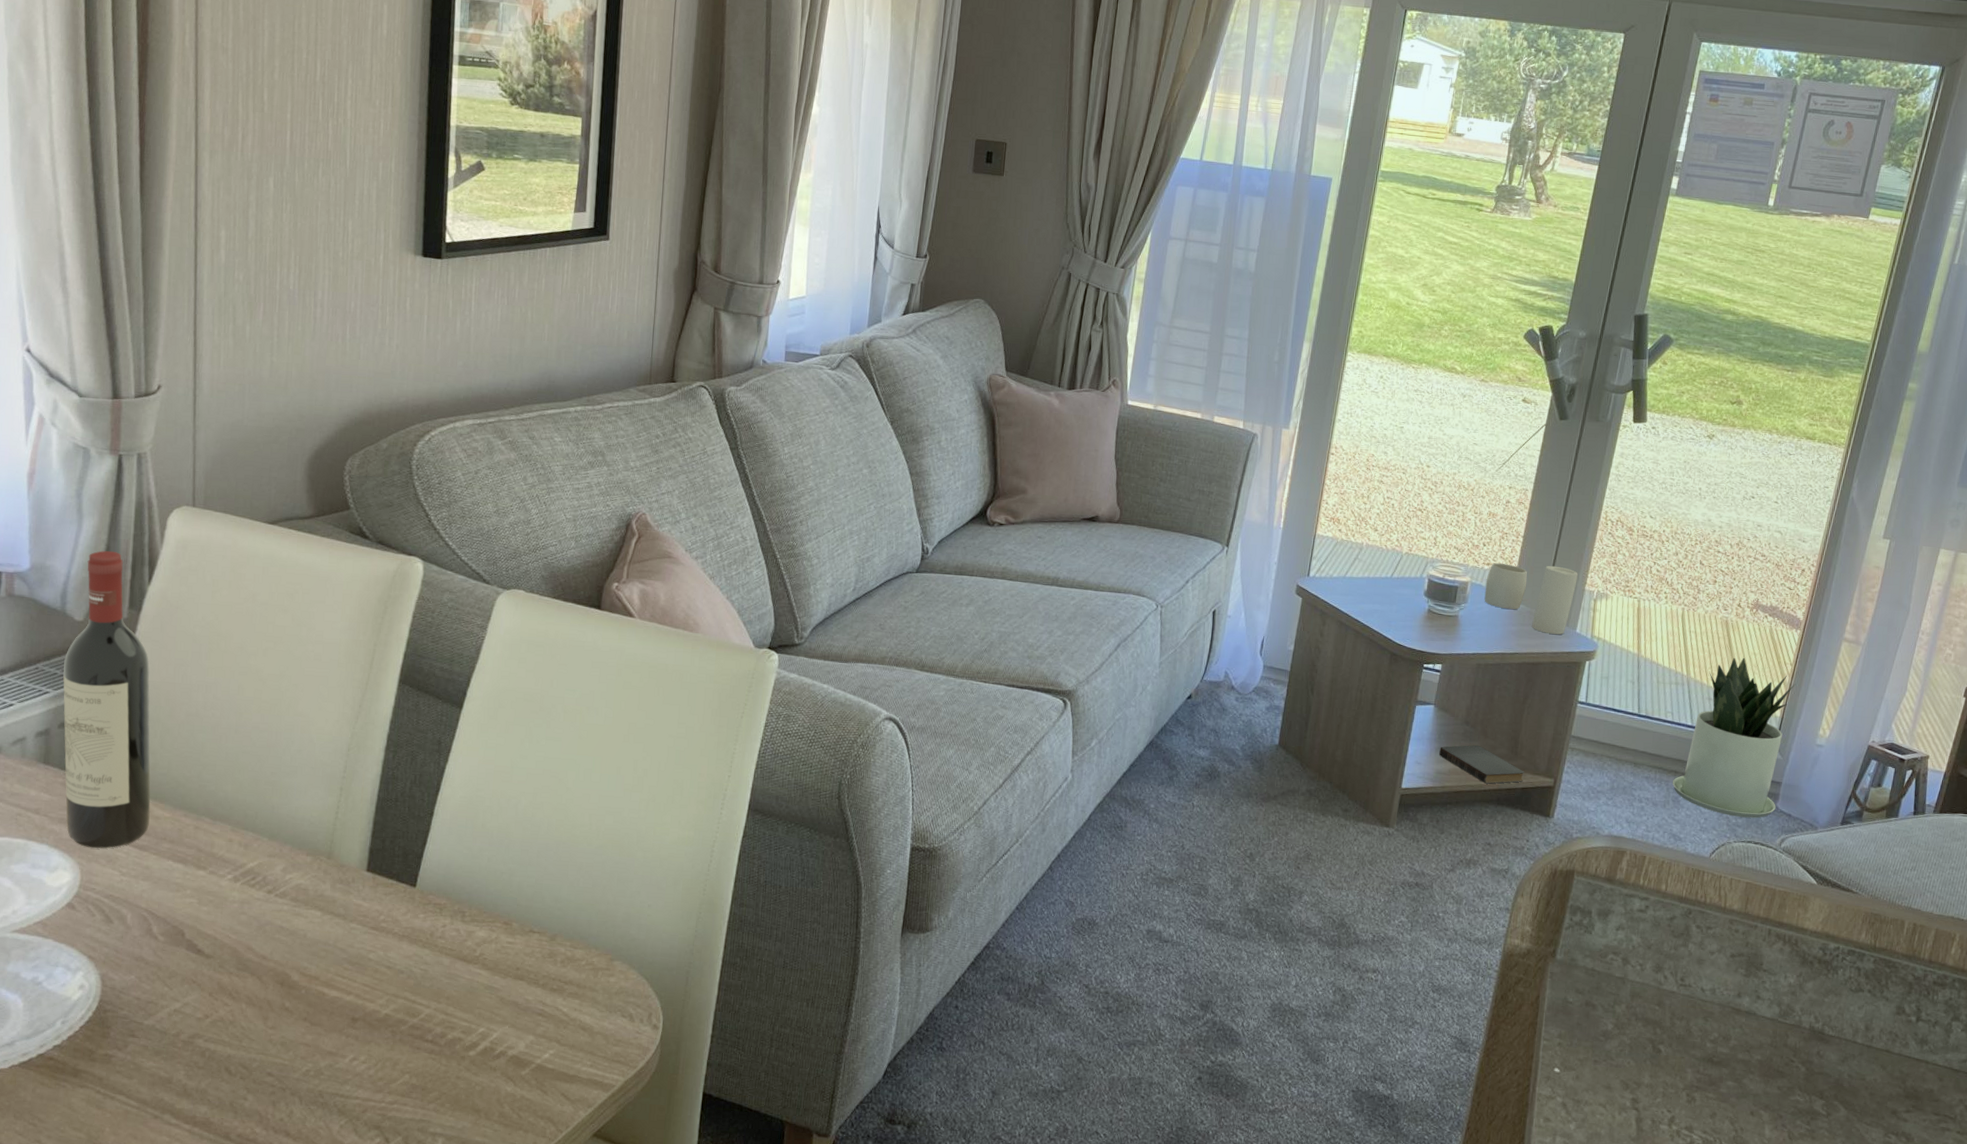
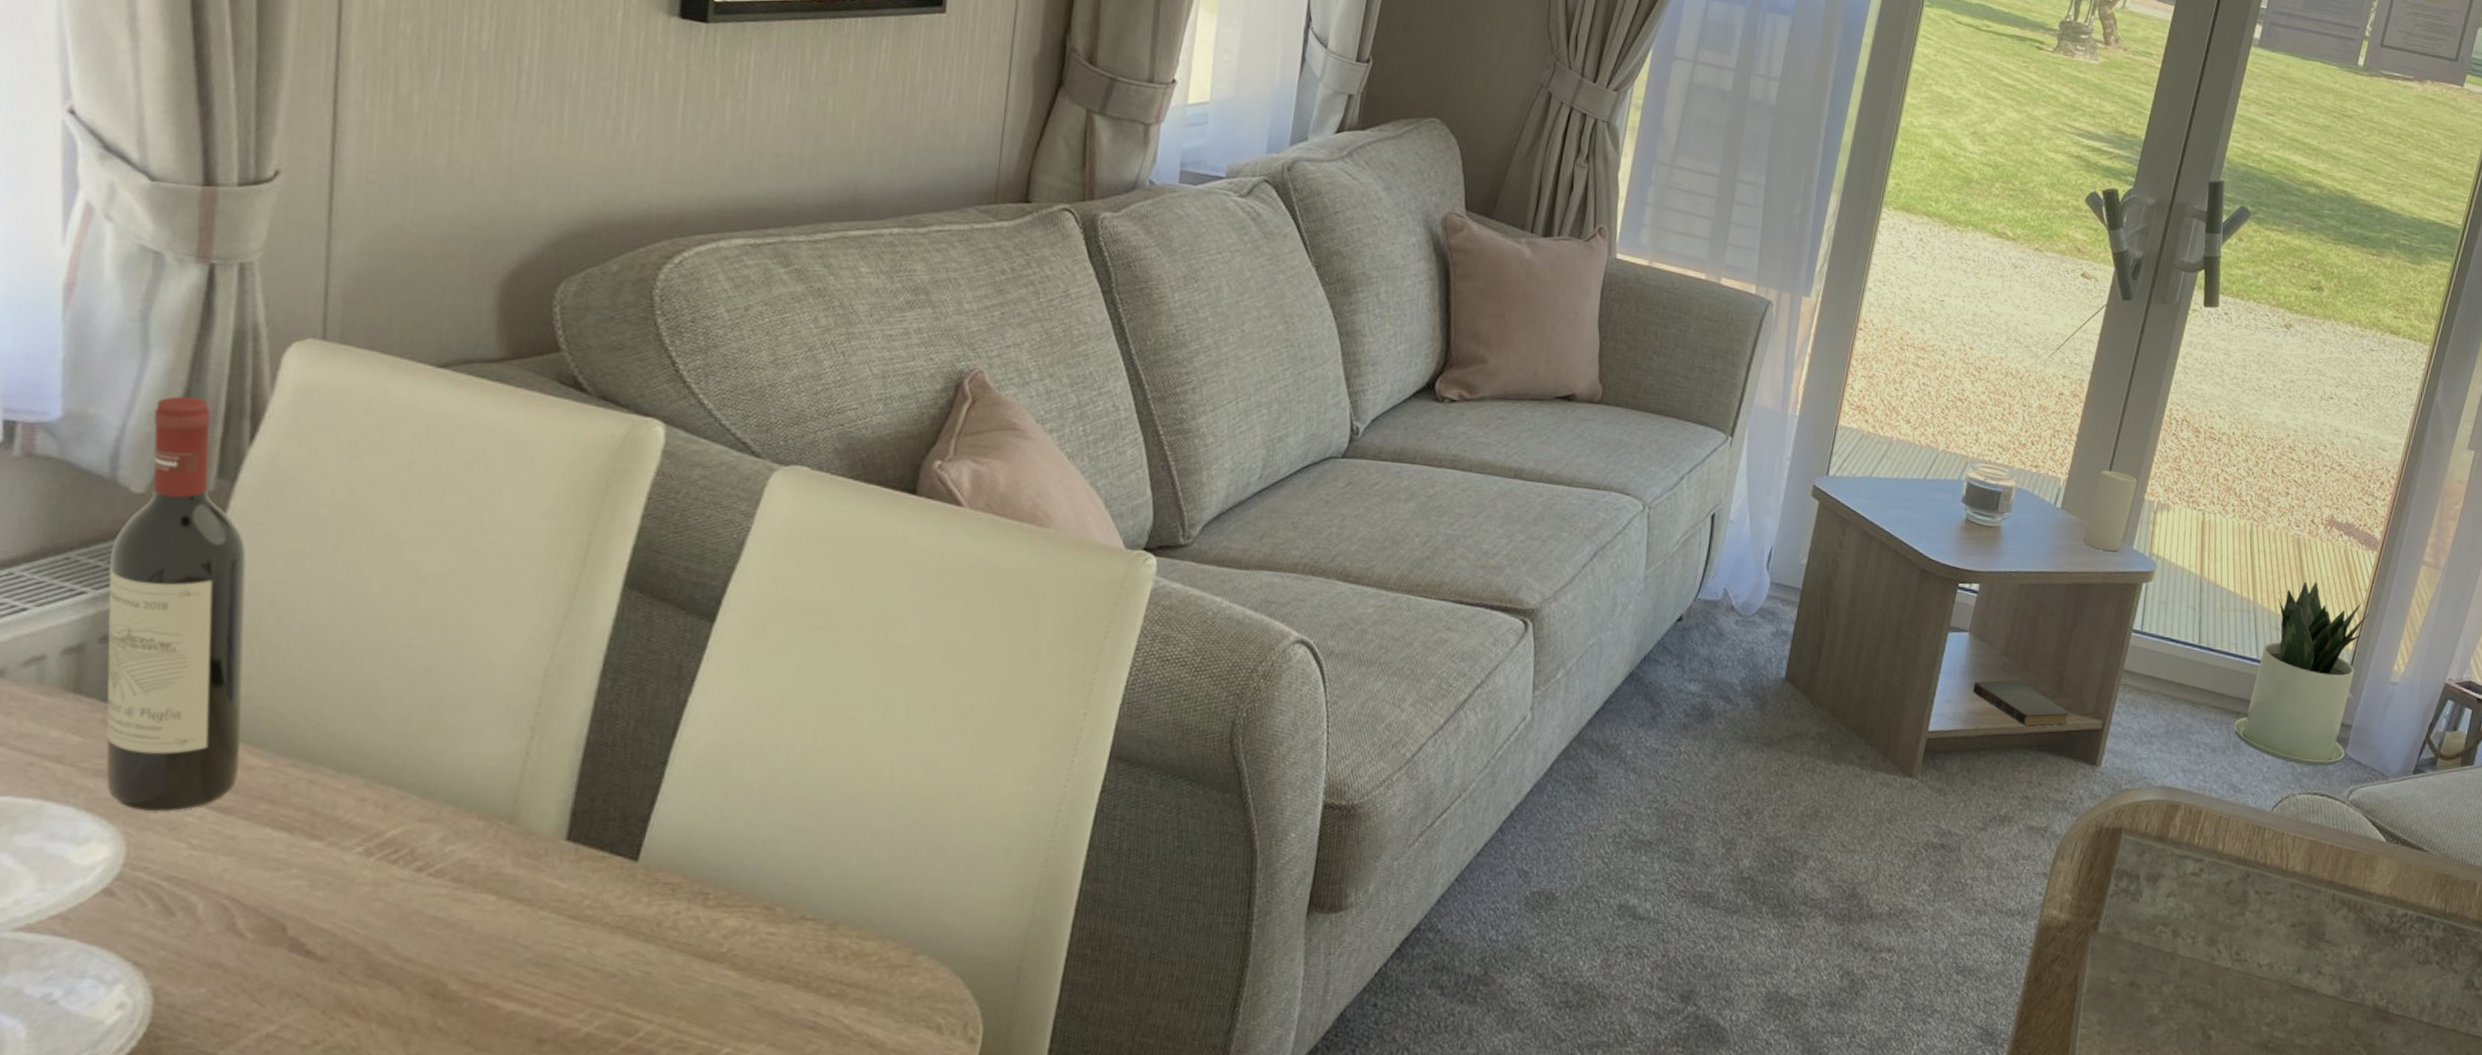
mug: present [1484,563,1528,610] -> none [2030,465,2081,521]

